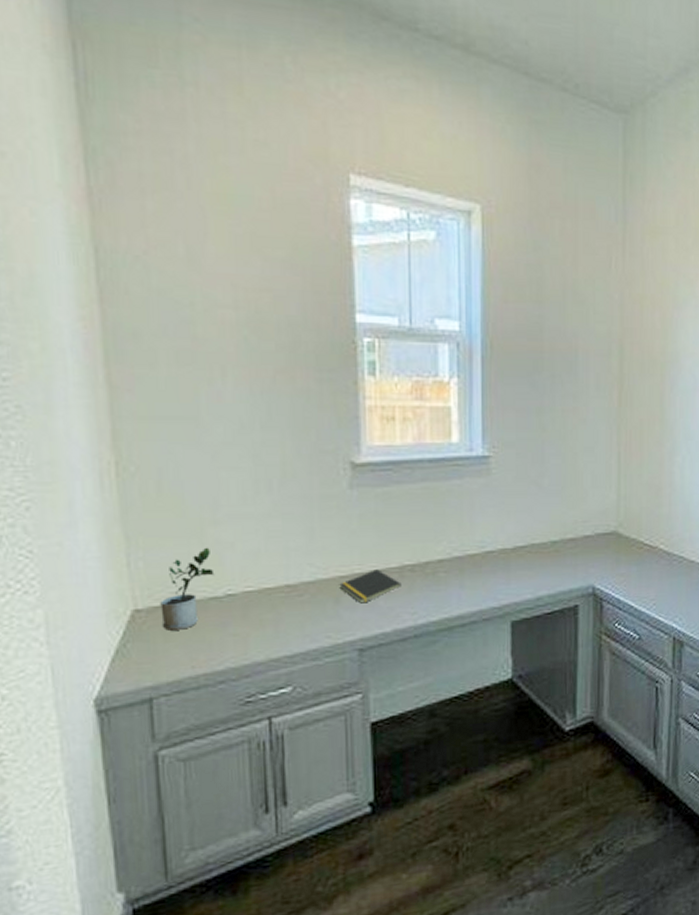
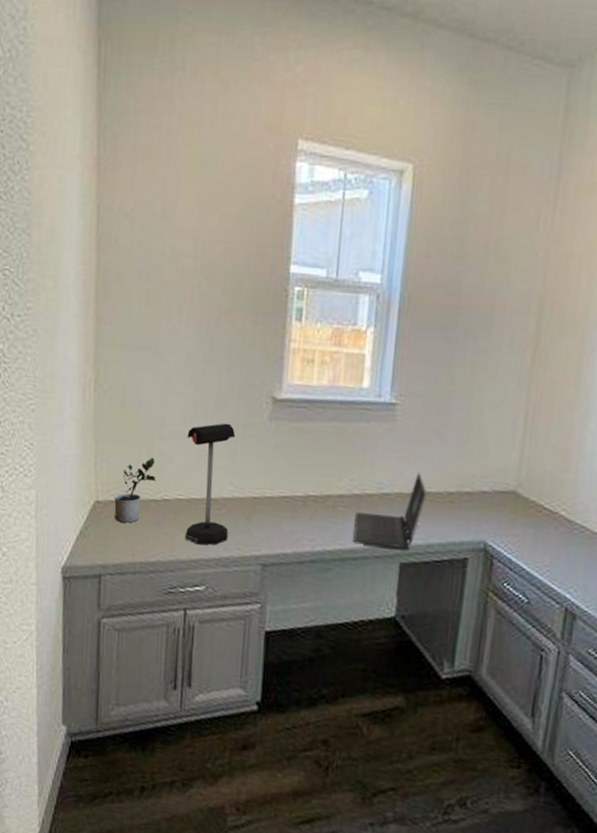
desk lamp: none [249,497,313,641] -> present [185,423,236,545]
notepad: present [339,569,402,604] -> none [252,495,304,524]
laptop: none [459,524,532,608] -> present [353,471,428,549]

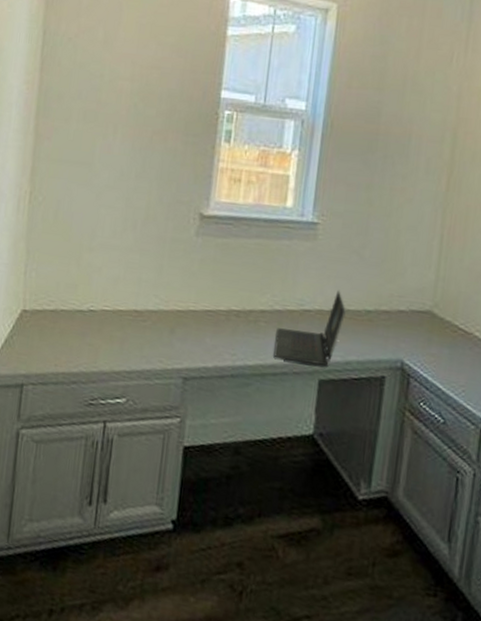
potted plant: present [114,457,156,523] -> none [39,268,84,333]
desk lamp: present [185,423,236,545] -> none [108,237,163,357]

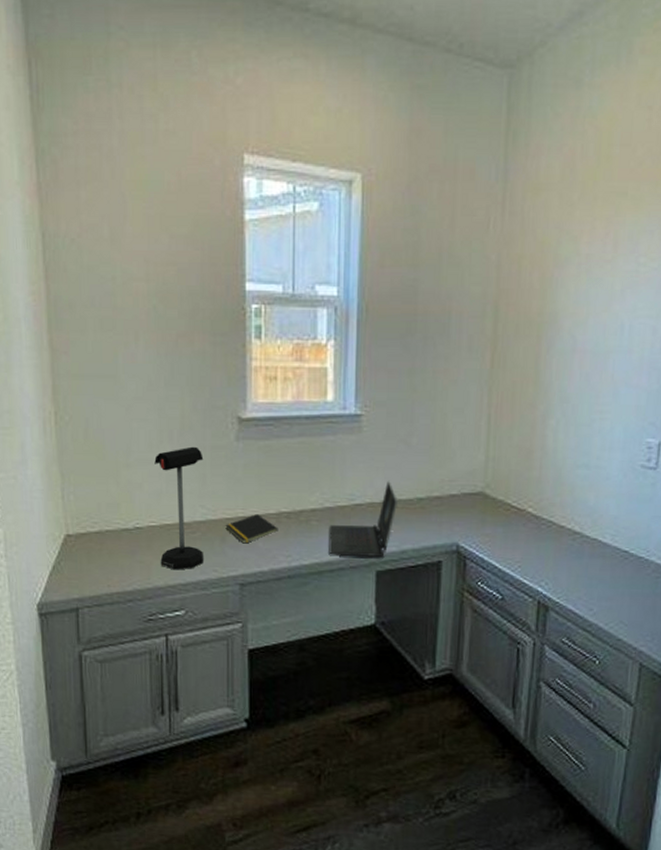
desk lamp: none [108,237,163,357] -> present [154,446,204,570]
notepad: none [175,309,227,338] -> present [225,514,278,544]

